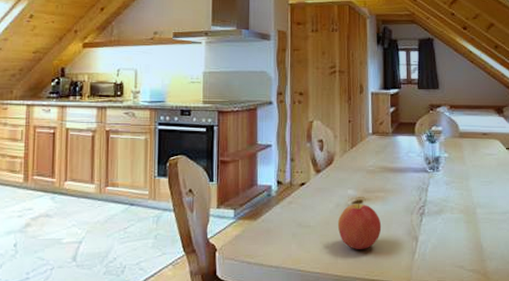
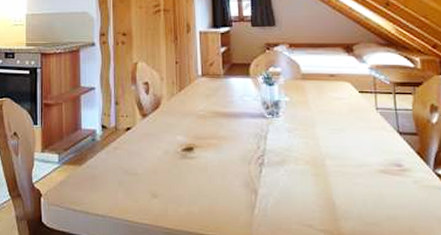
apple: present [337,203,382,249] -> none [166,150,216,201]

